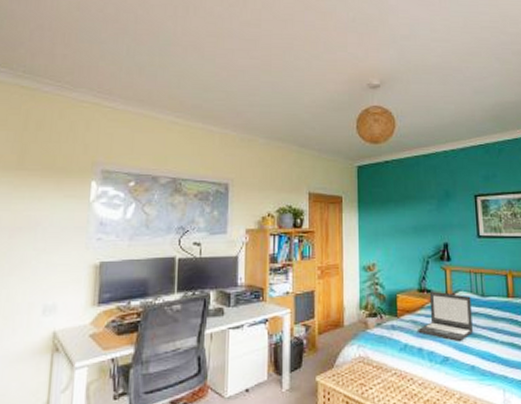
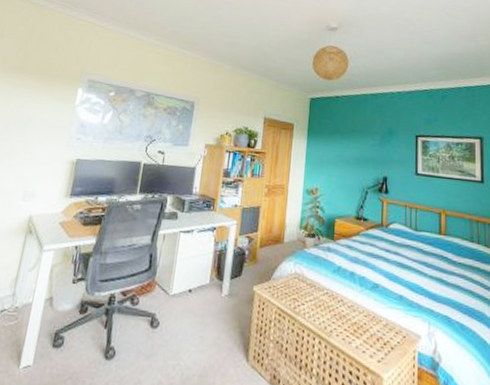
laptop: present [418,291,473,341] -> none [352,219,405,271]

